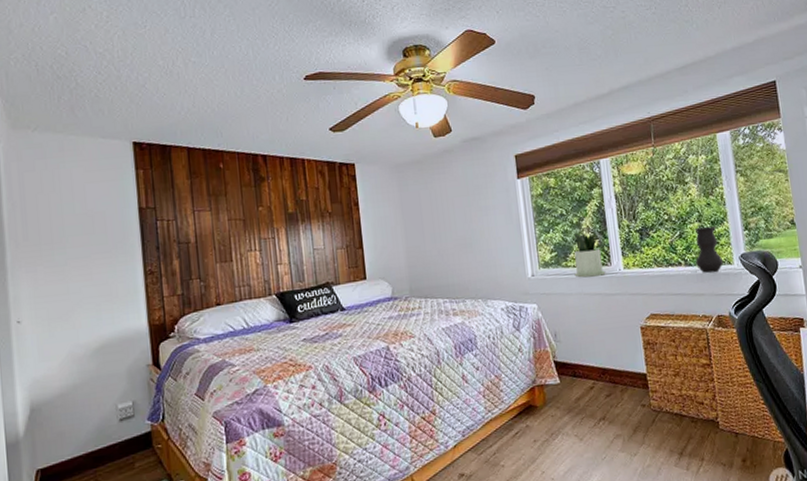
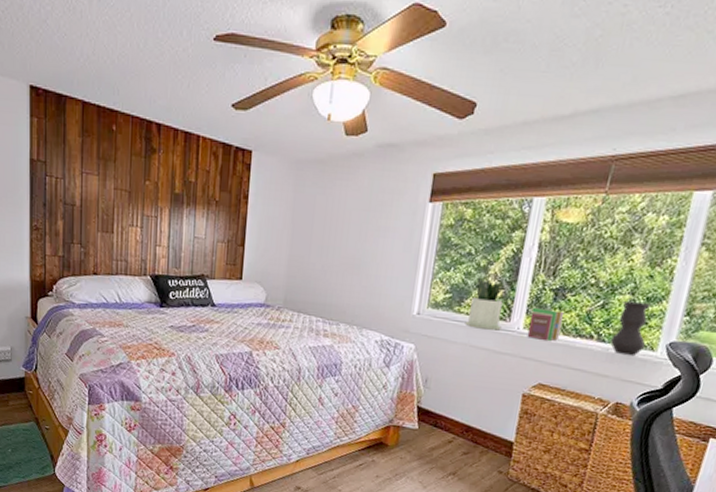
books: none [625,247,656,277] -> present [526,308,565,342]

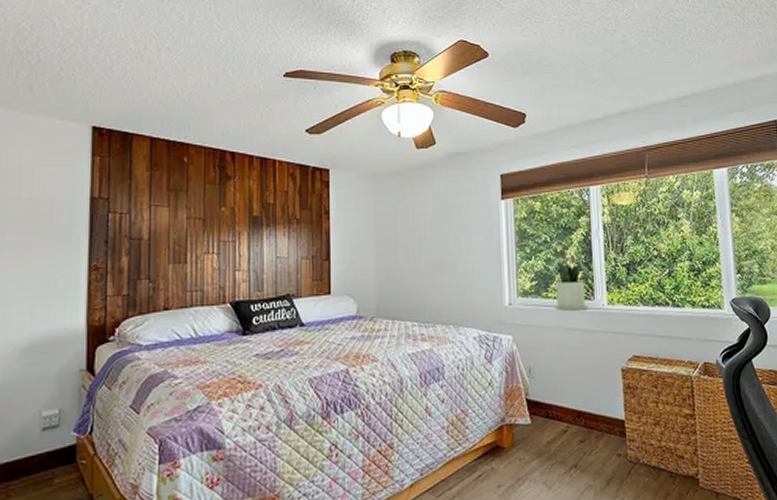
books: present [526,308,565,342] -> none [611,283,641,314]
vase: present [610,301,652,357] -> none [683,267,713,317]

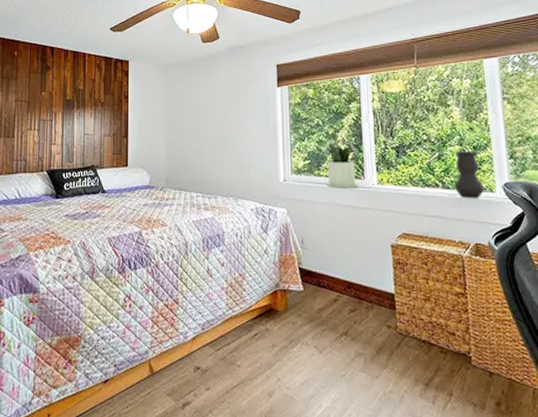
vase: none [683,267,713,317] -> present [453,152,484,199]

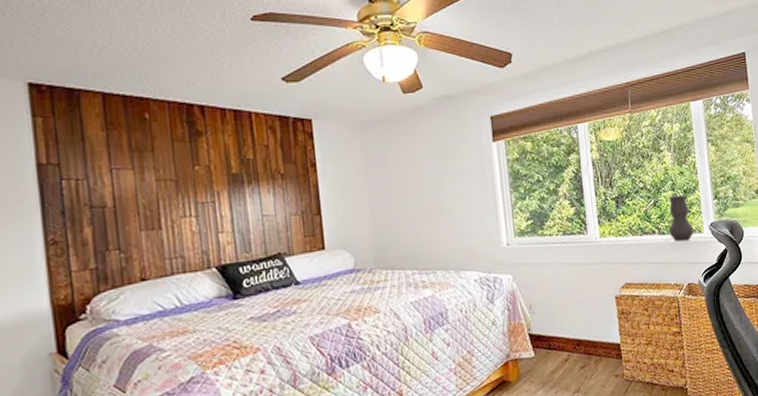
planter: present [326,143,359,190] -> none [550,198,582,247]

